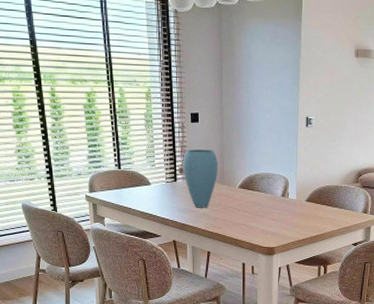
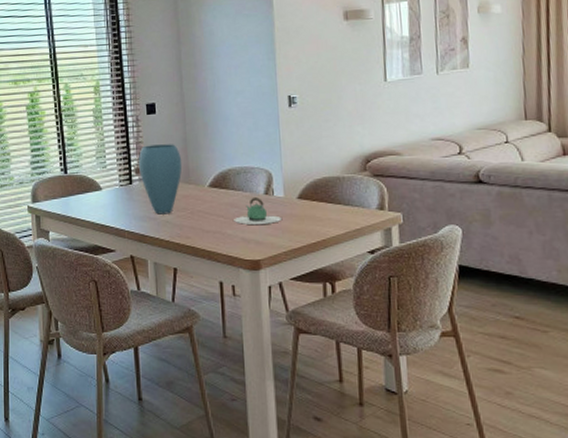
teapot: none [257,199,292,220] -> present [234,197,281,224]

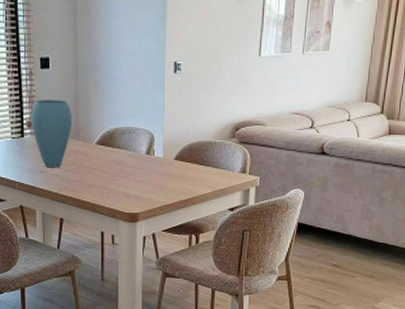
teapot: present [234,197,281,224] -> none [117,157,159,181]

